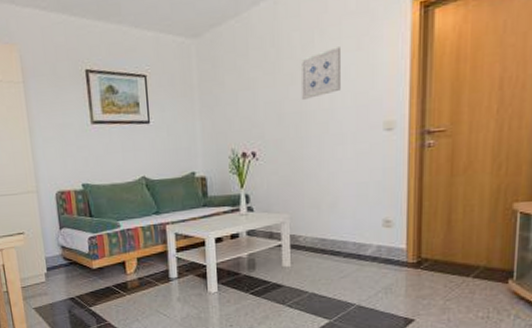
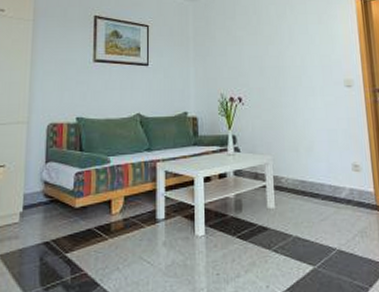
wall art: present [300,47,340,100] -> none [276,20,309,57]

